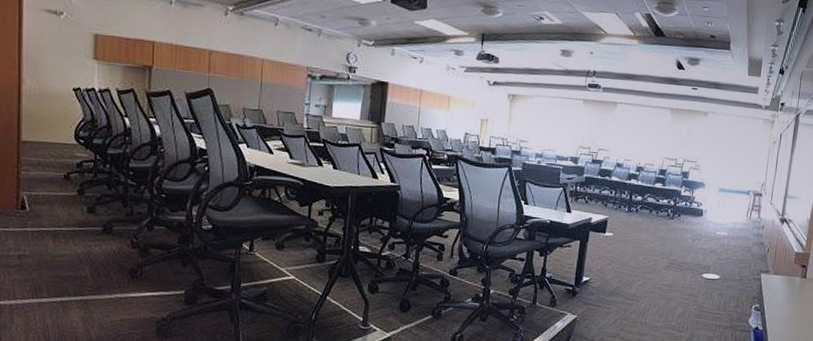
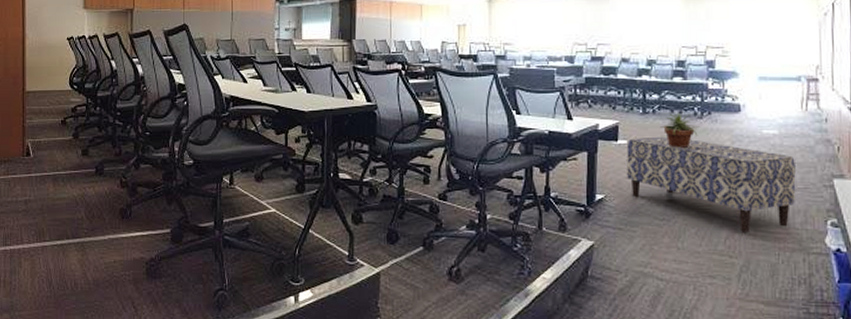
bench: none [609,231,737,312] -> present [626,136,796,232]
potted plant: none [640,213,670,242] -> present [660,113,699,148]

